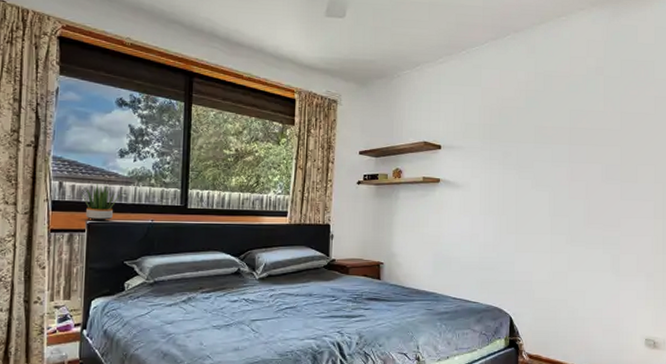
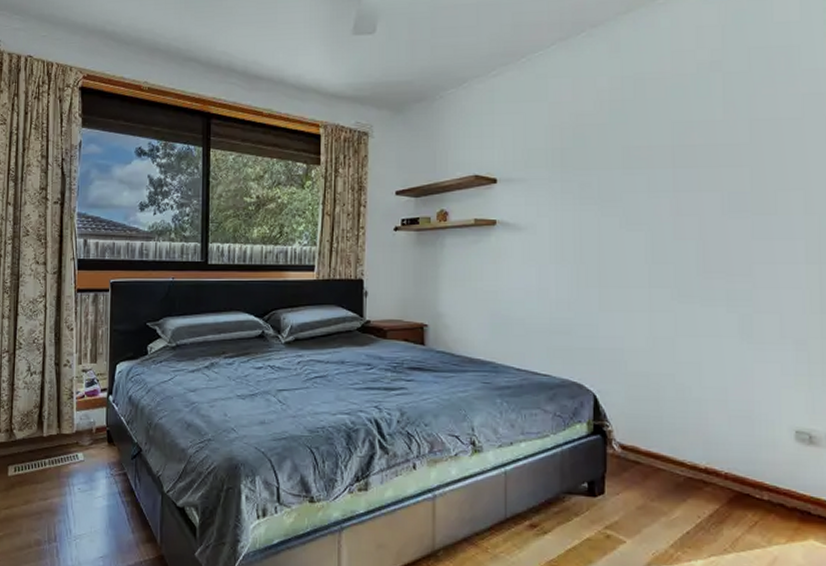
potted plant: present [78,182,124,221] -> none [101,239,145,280]

